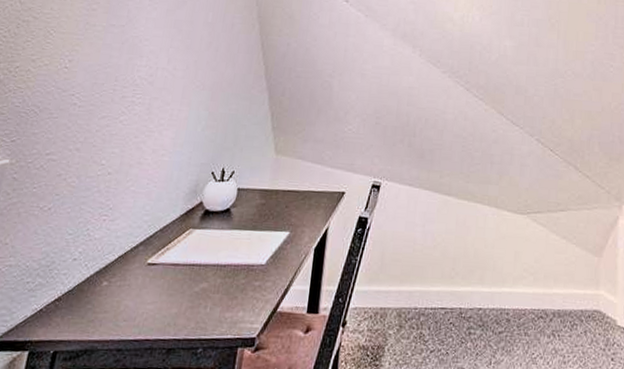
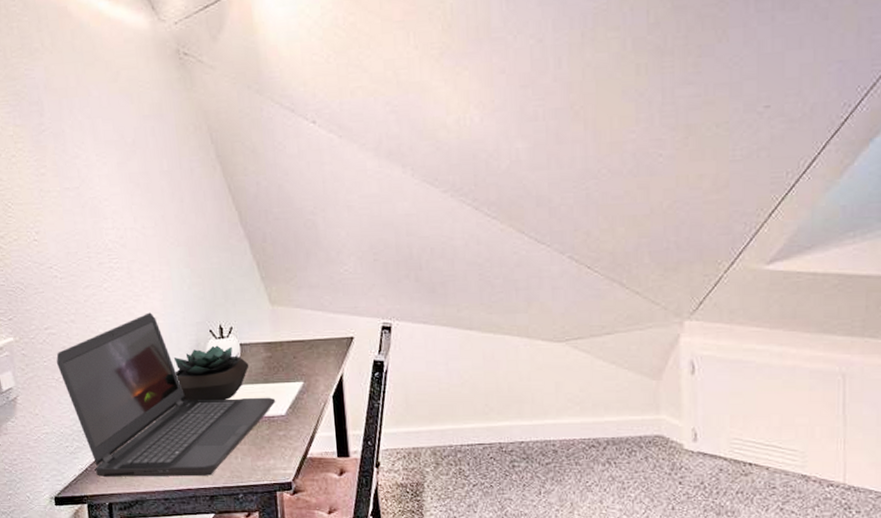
laptop computer: none [46,149,260,326] -> present [56,312,276,478]
succulent plant: none [165,187,242,245] -> present [173,345,249,401]

